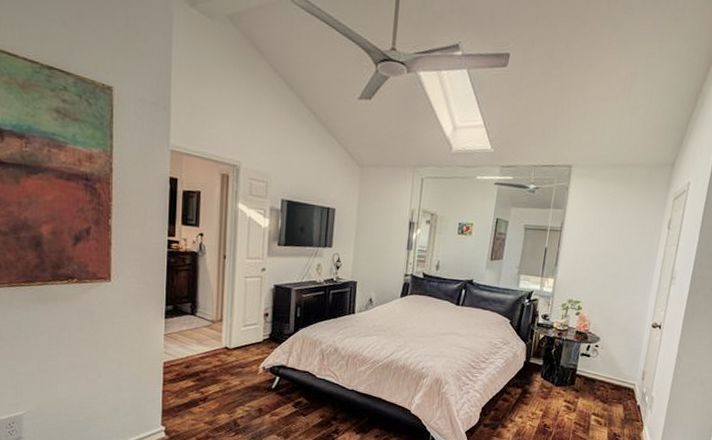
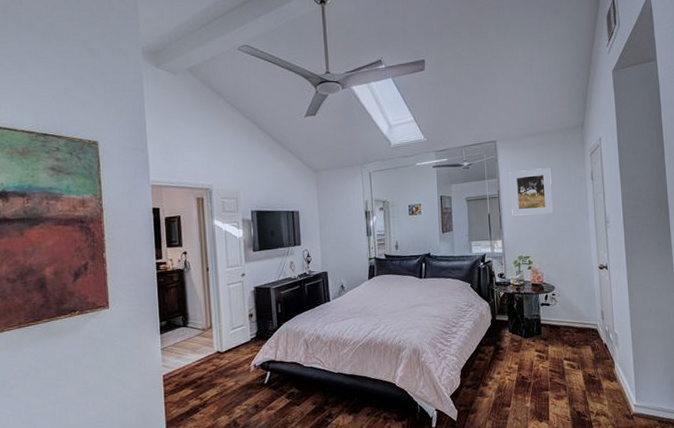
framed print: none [571,205,626,259] -> present [510,168,553,216]

